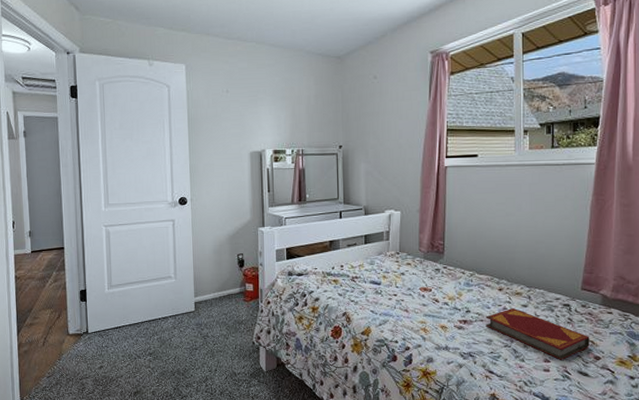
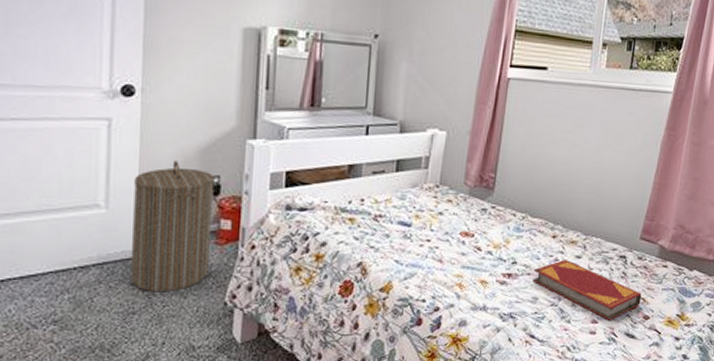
laundry hamper: none [191,245,241,335] -> present [130,160,215,293]

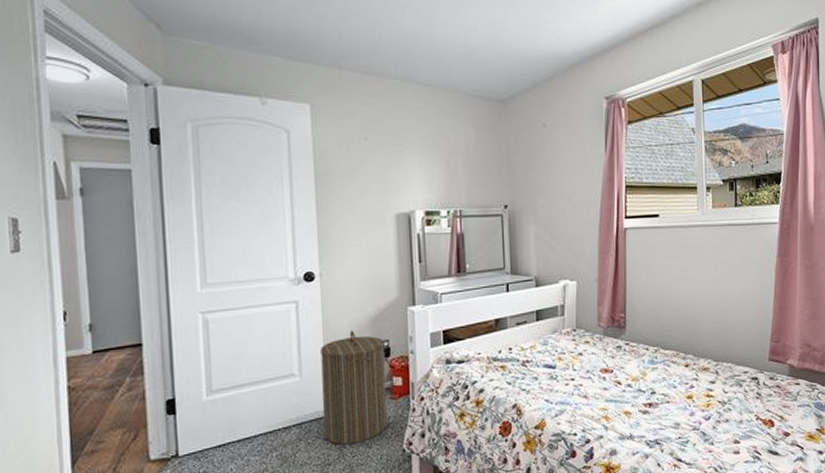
hardback book: present [532,260,642,321] -> none [672,386,779,440]

